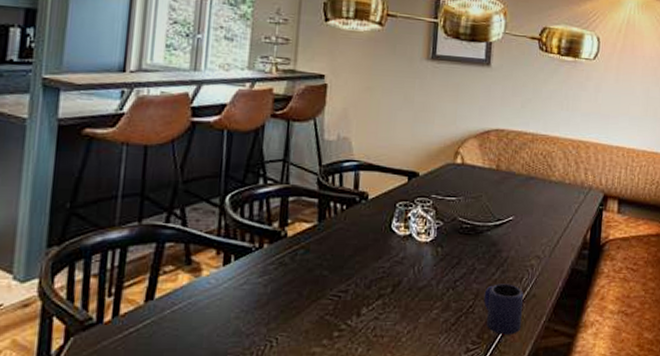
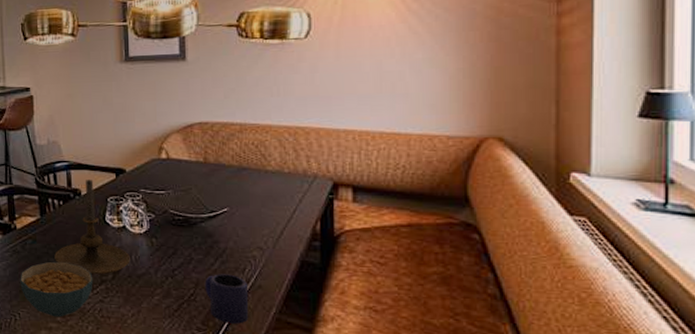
cereal bowl: none [283,274,370,340] -> present [20,261,93,317]
candle holder: none [329,182,413,289] -> present [54,180,130,275]

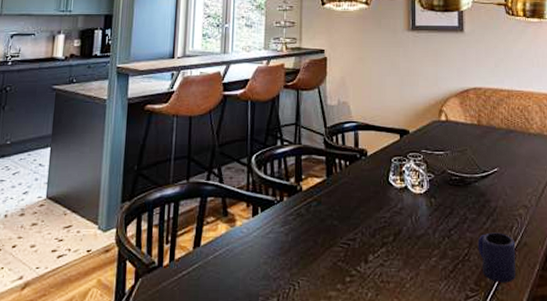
cereal bowl: present [20,261,93,317] -> none [302,224,375,285]
candle holder: present [54,180,130,275] -> none [338,140,411,237]

